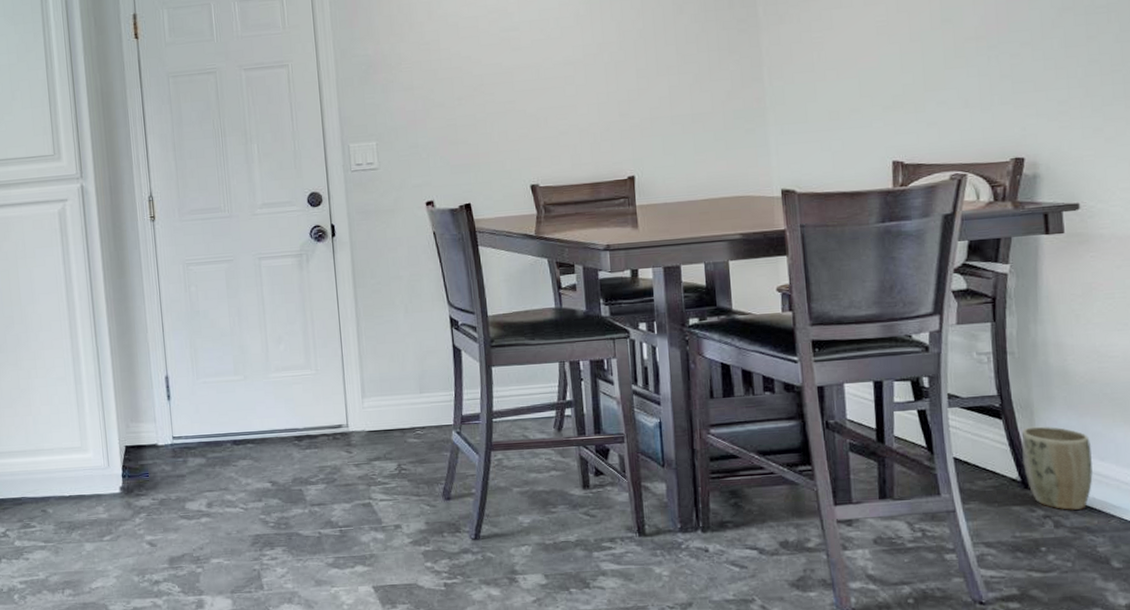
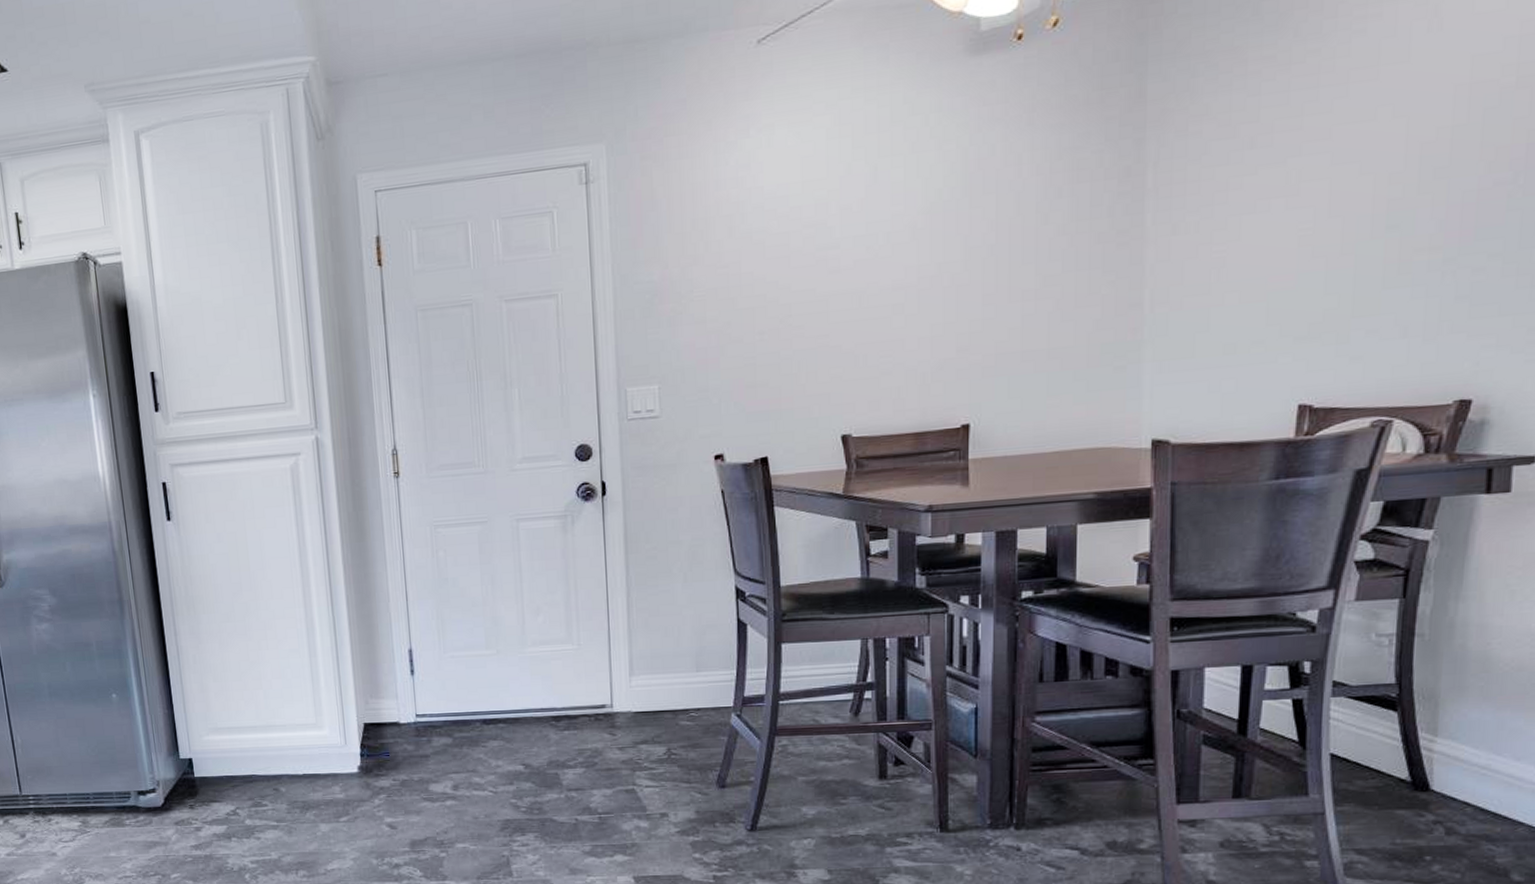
plant pot: present [1021,426,1093,510] -> none [1415,720,1506,816]

